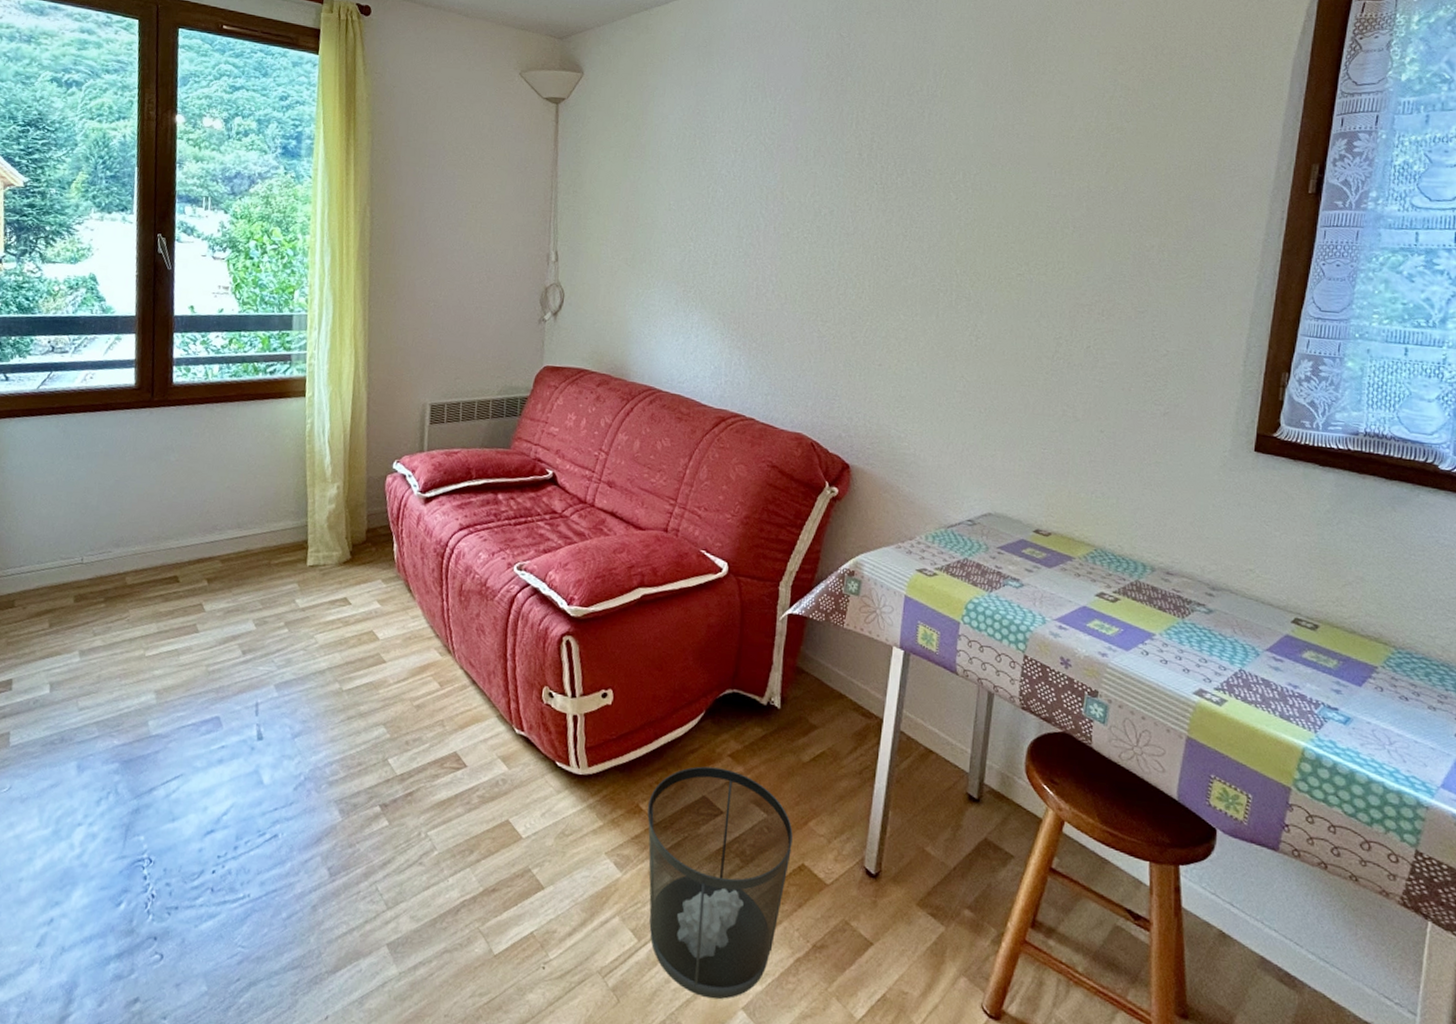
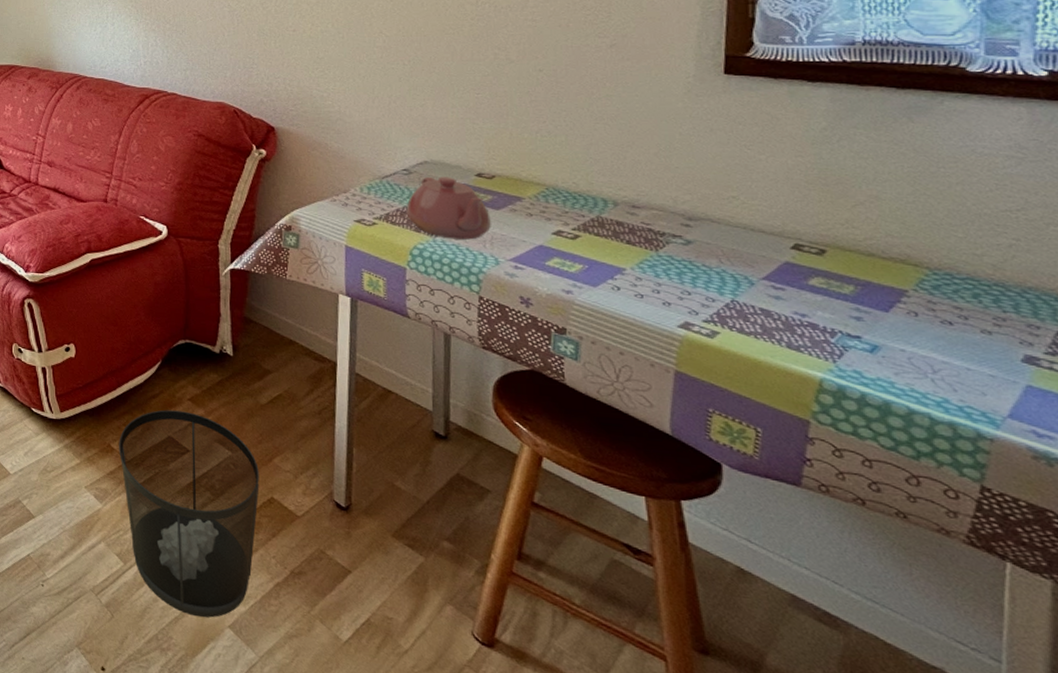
teapot: none [966,529,1043,597] -> present [406,176,491,240]

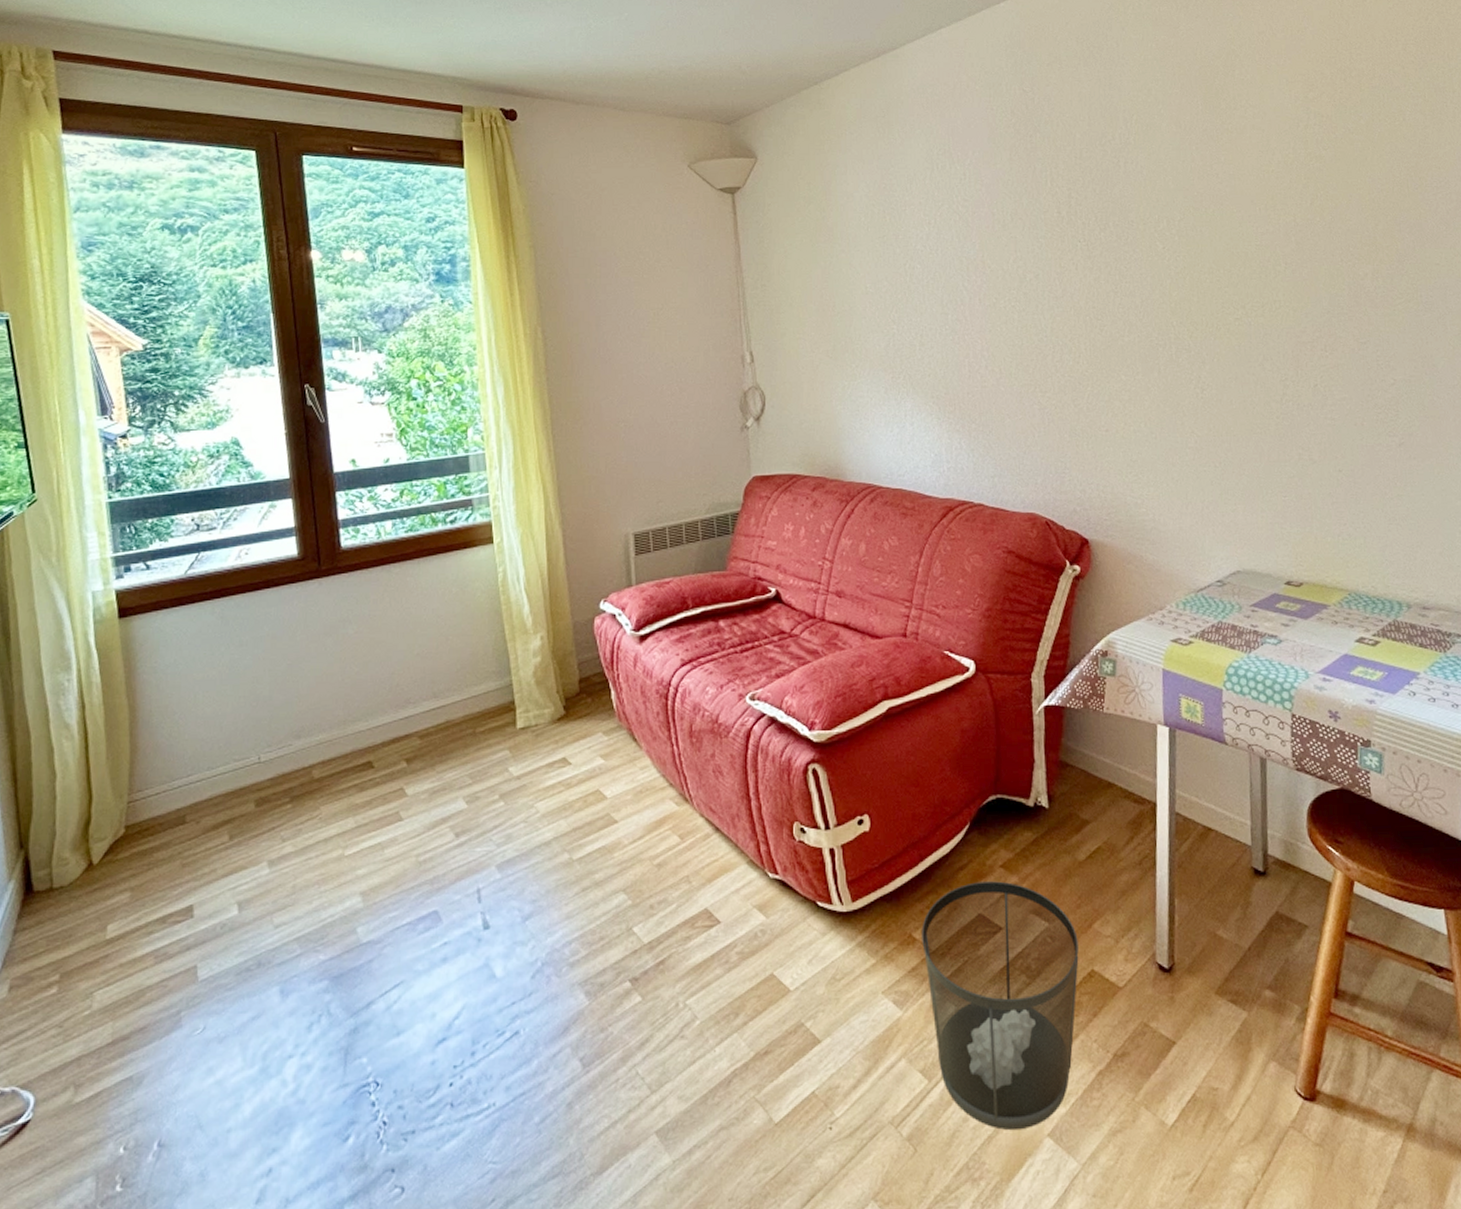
teapot: present [406,176,491,240] -> none [1221,586,1301,654]

